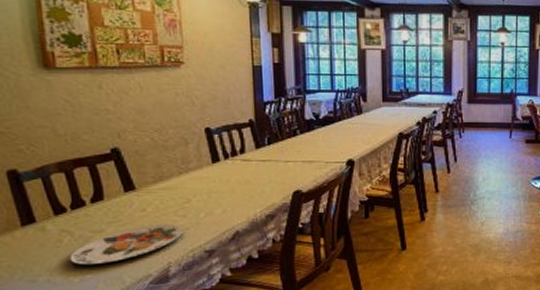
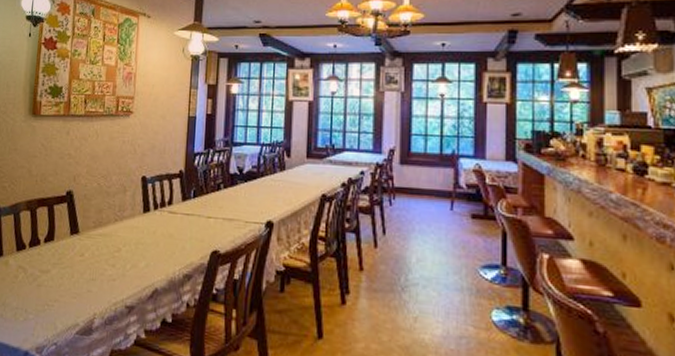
plate: present [69,224,183,265] -> none [20,271,111,306]

